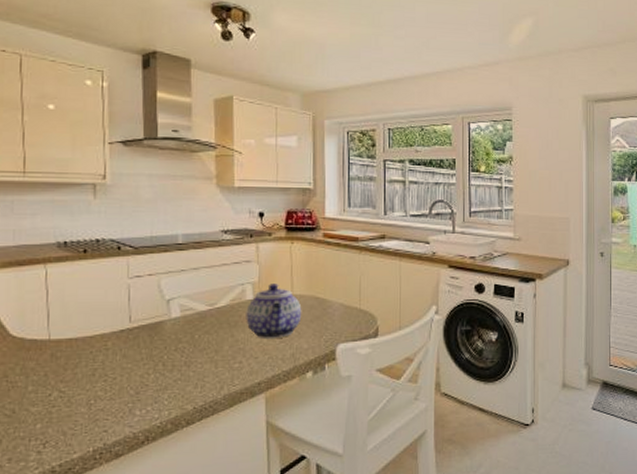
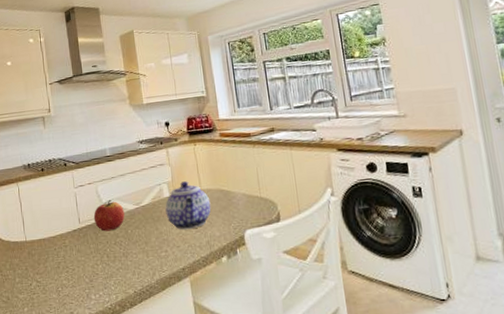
apple: none [150,296,193,335] -> present [93,199,125,232]

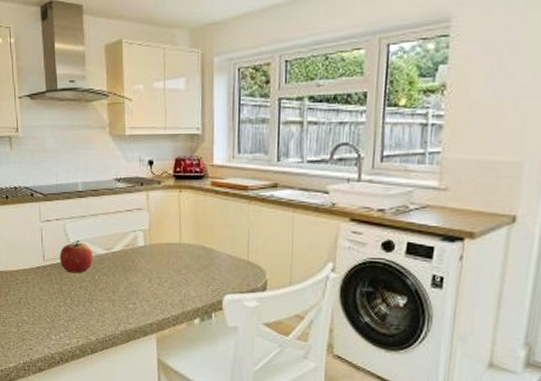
teapot: present [165,181,211,230] -> none [138,231,190,285]

